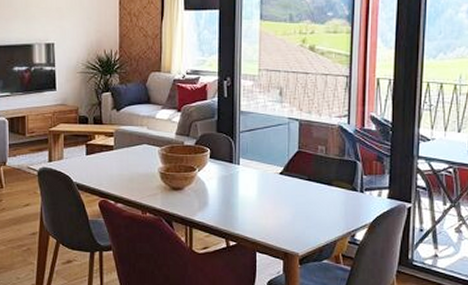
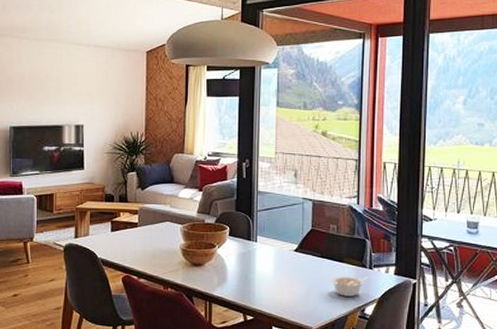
legume: none [319,200,359,221] -> present [331,276,369,297]

